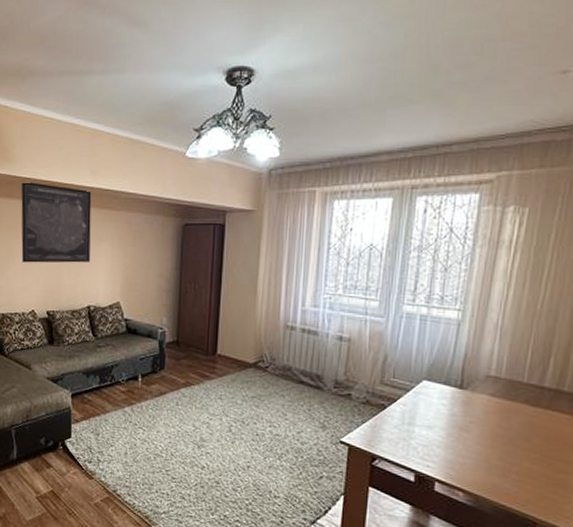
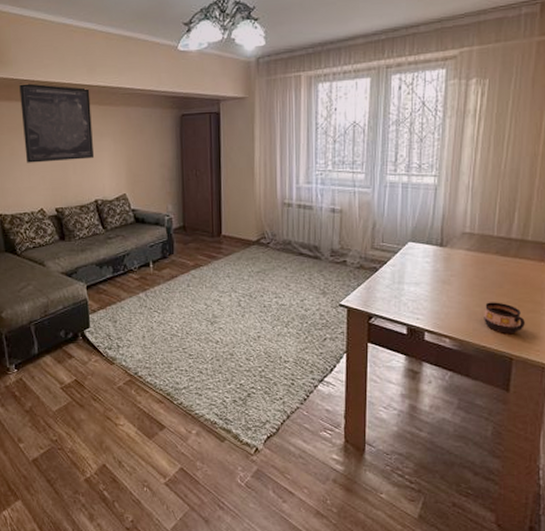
cup: none [505,456,554,495] -> present [484,302,525,333]

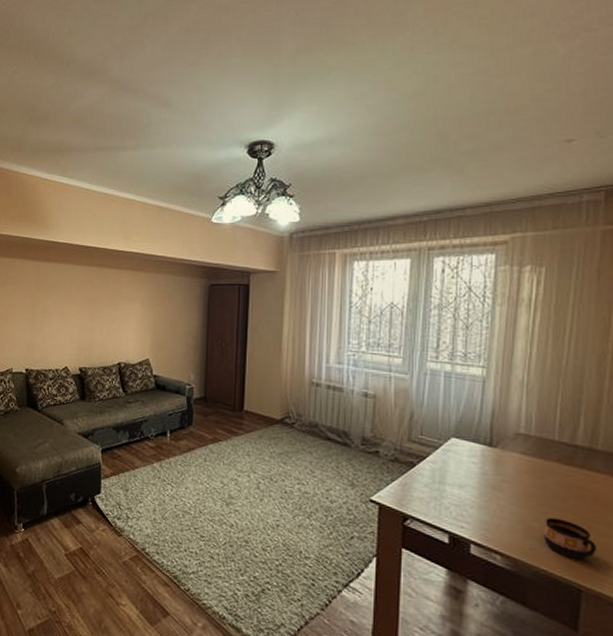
wall art: present [19,82,95,163] -> none [56,245,123,322]

